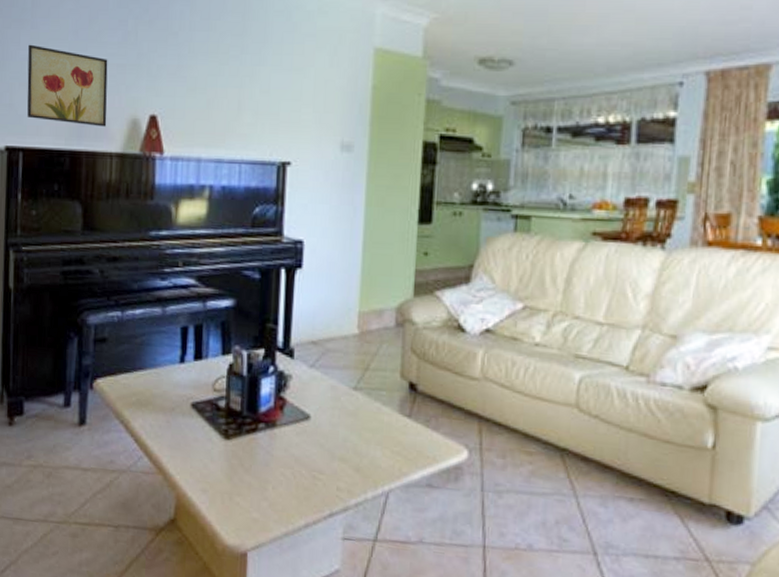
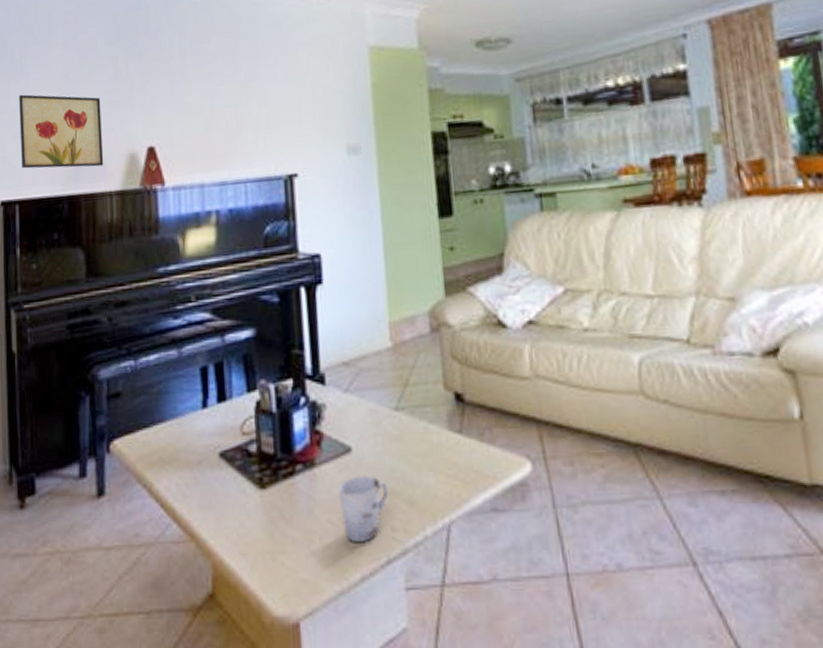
cup: none [294,440,340,496] -> present [338,475,389,543]

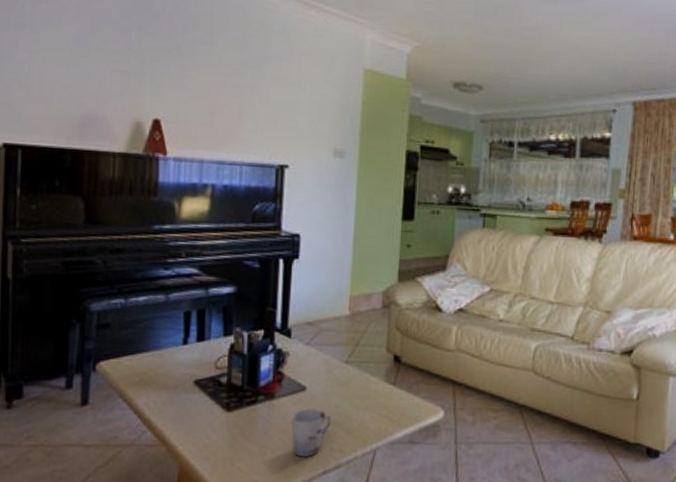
wall art: present [19,94,104,169] -> none [26,47,111,128]

